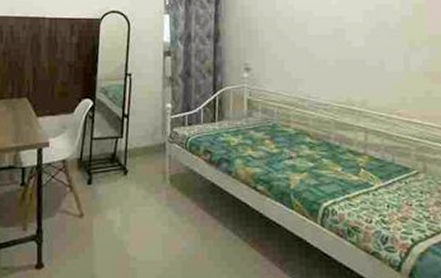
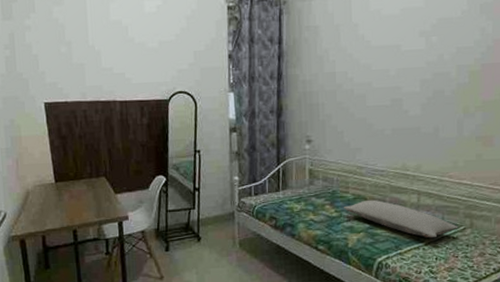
pillow: none [285,136,411,183] -> present [344,199,458,238]

